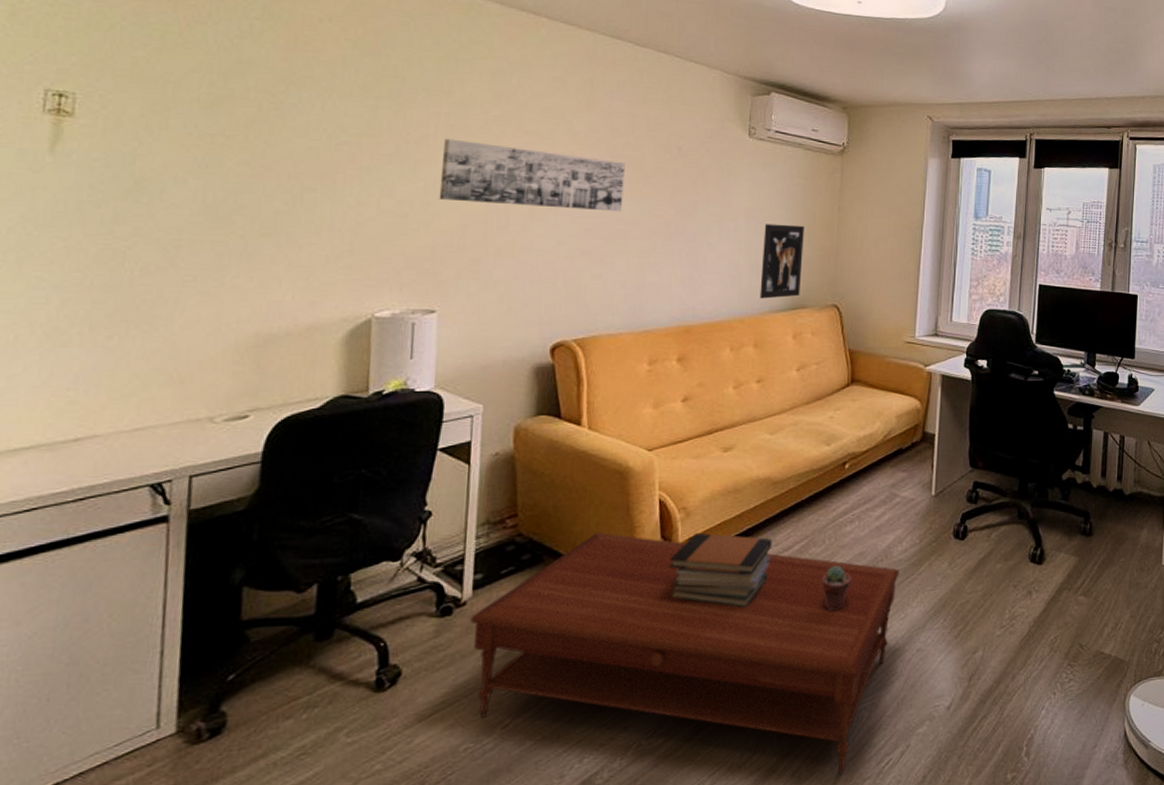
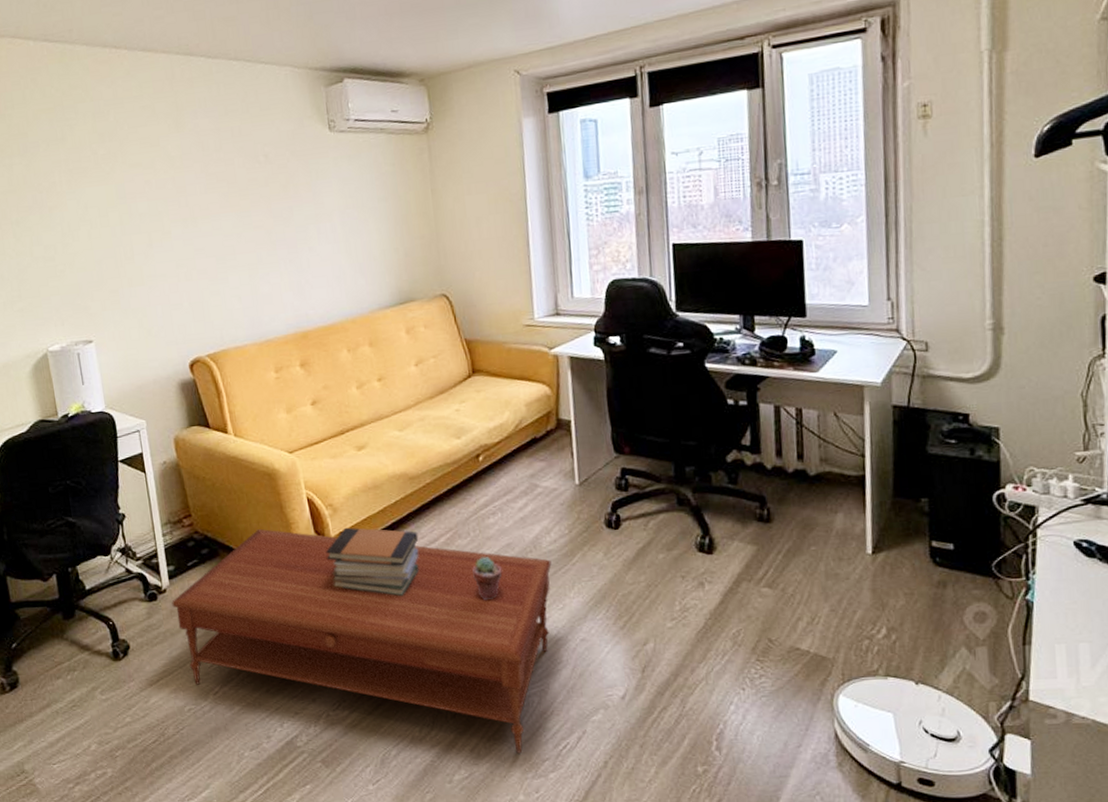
wall art: present [439,138,625,212] -> none [68,179,226,240]
wall art: present [759,224,804,299] -> none [359,215,406,297]

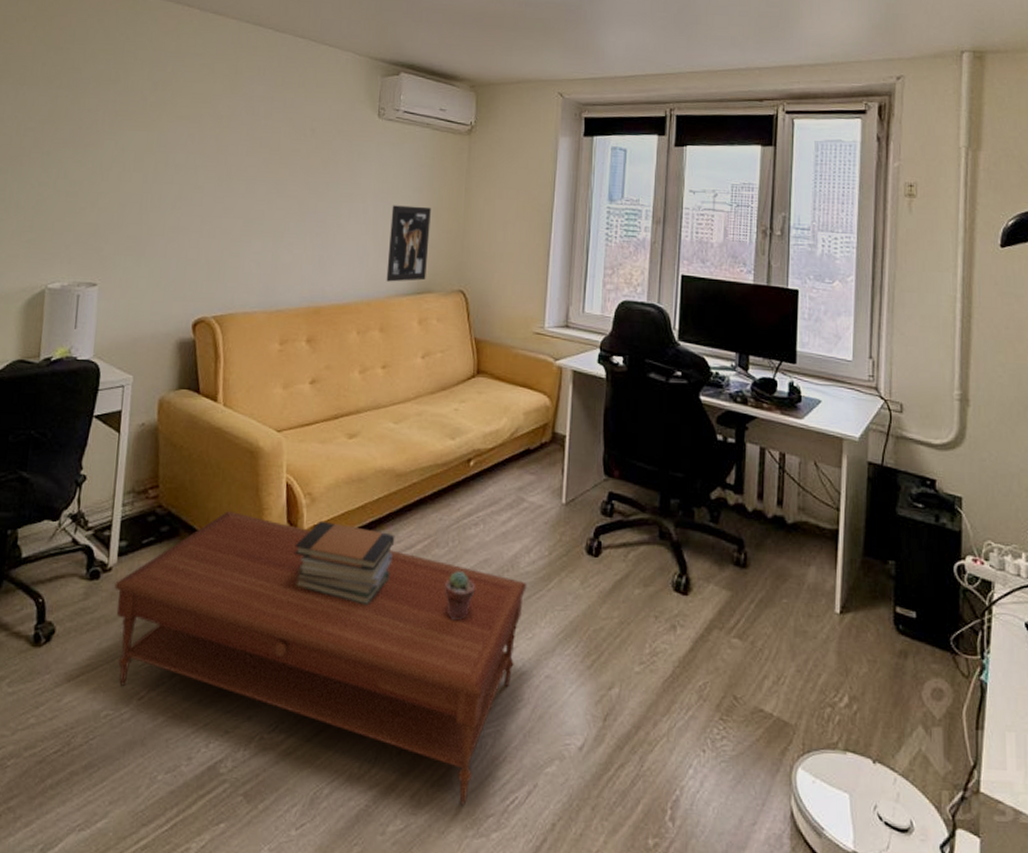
wall art: none [359,215,406,297] -> present [386,205,431,282]

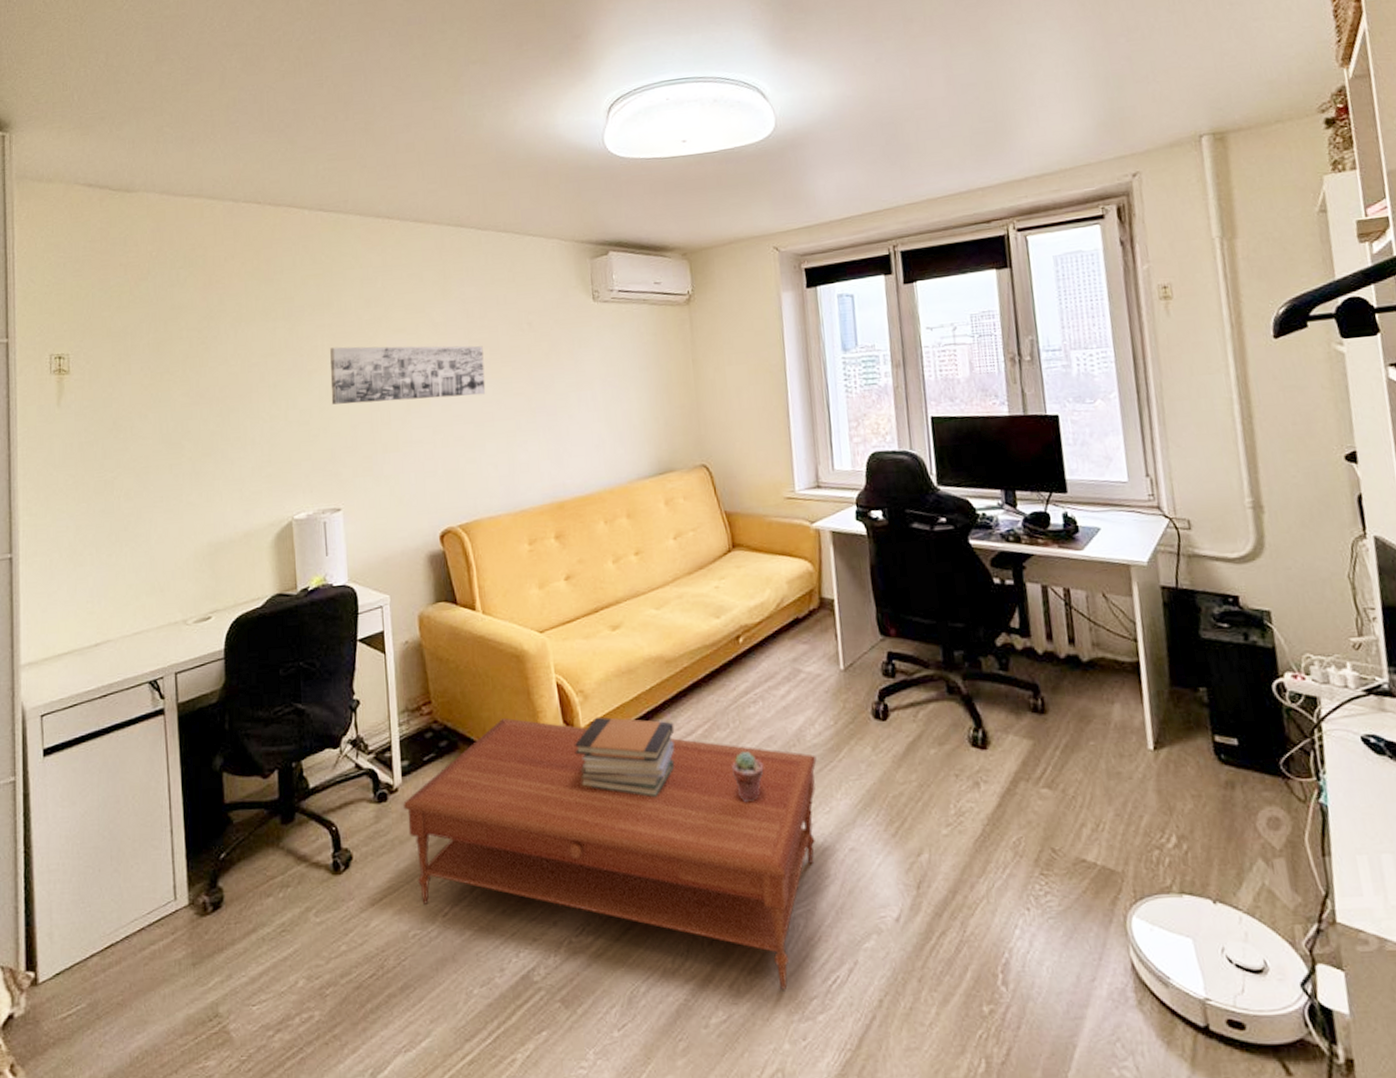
wall art: none [103,124,263,192] -> present [330,345,486,405]
wall art: present [386,205,431,282] -> none [620,384,666,467]

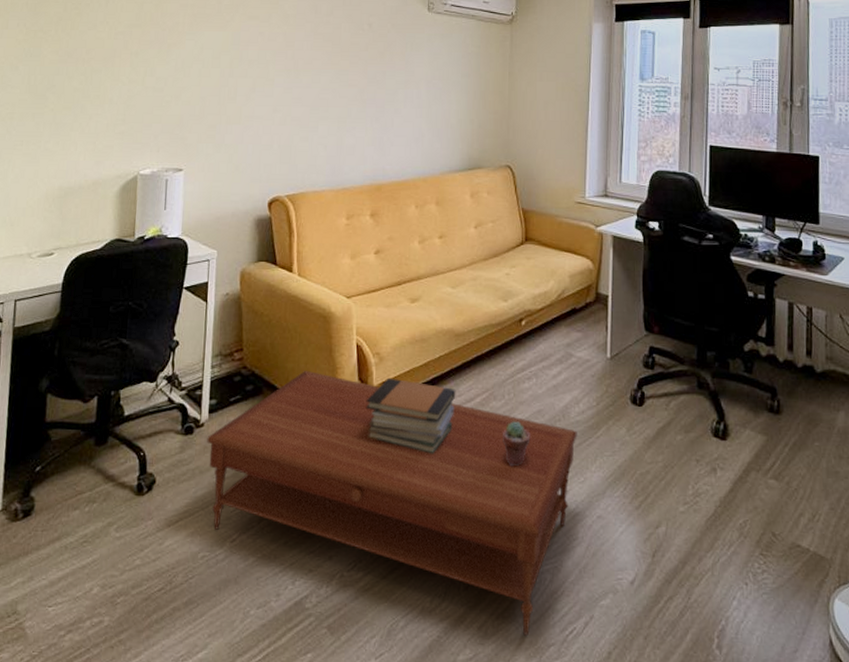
wall art: present [330,345,486,405] -> none [185,26,326,83]

